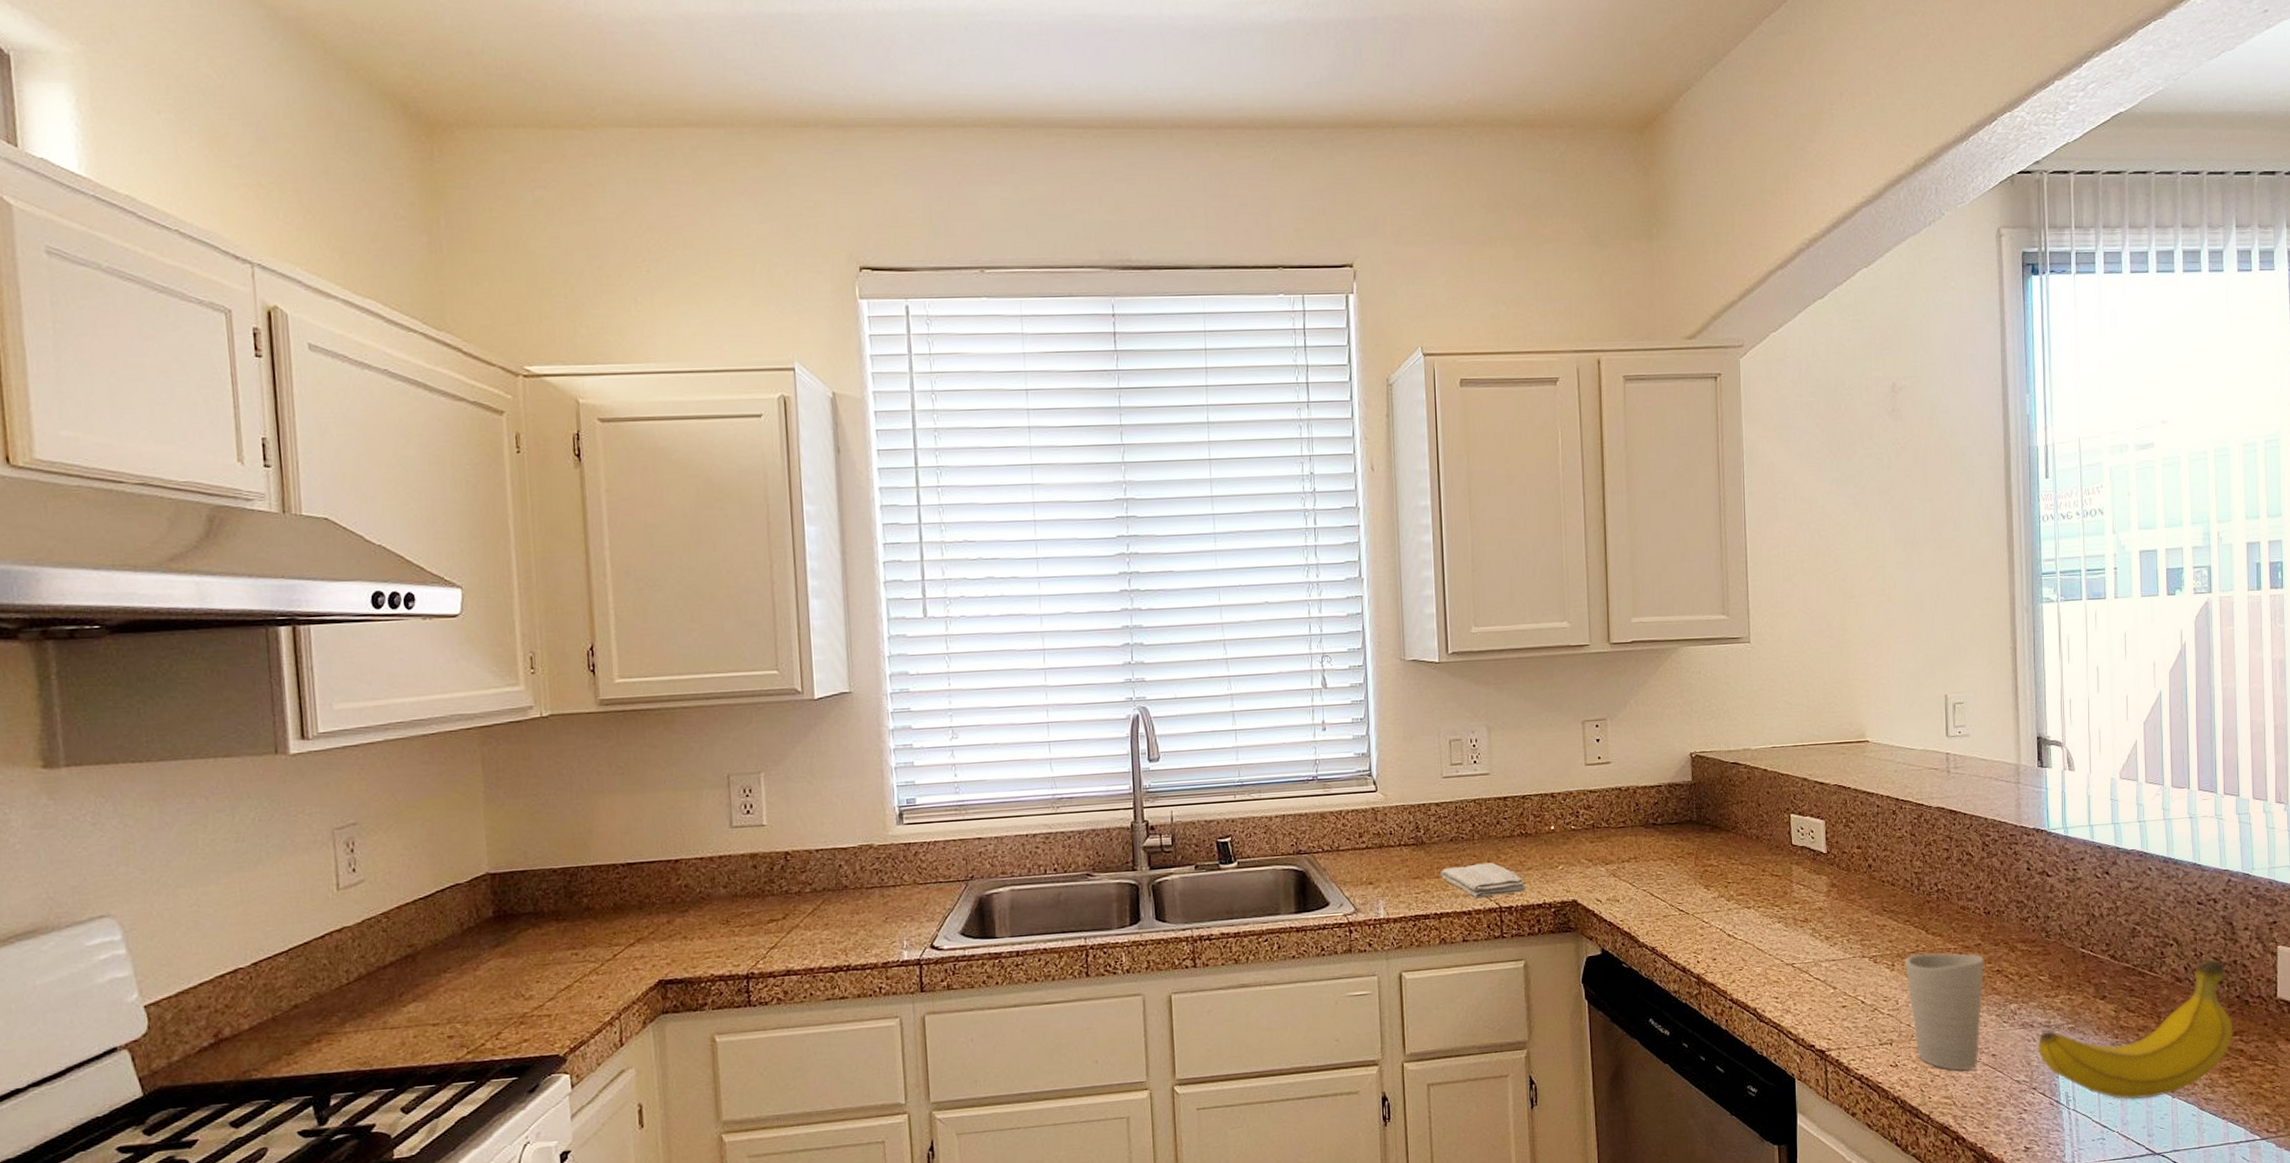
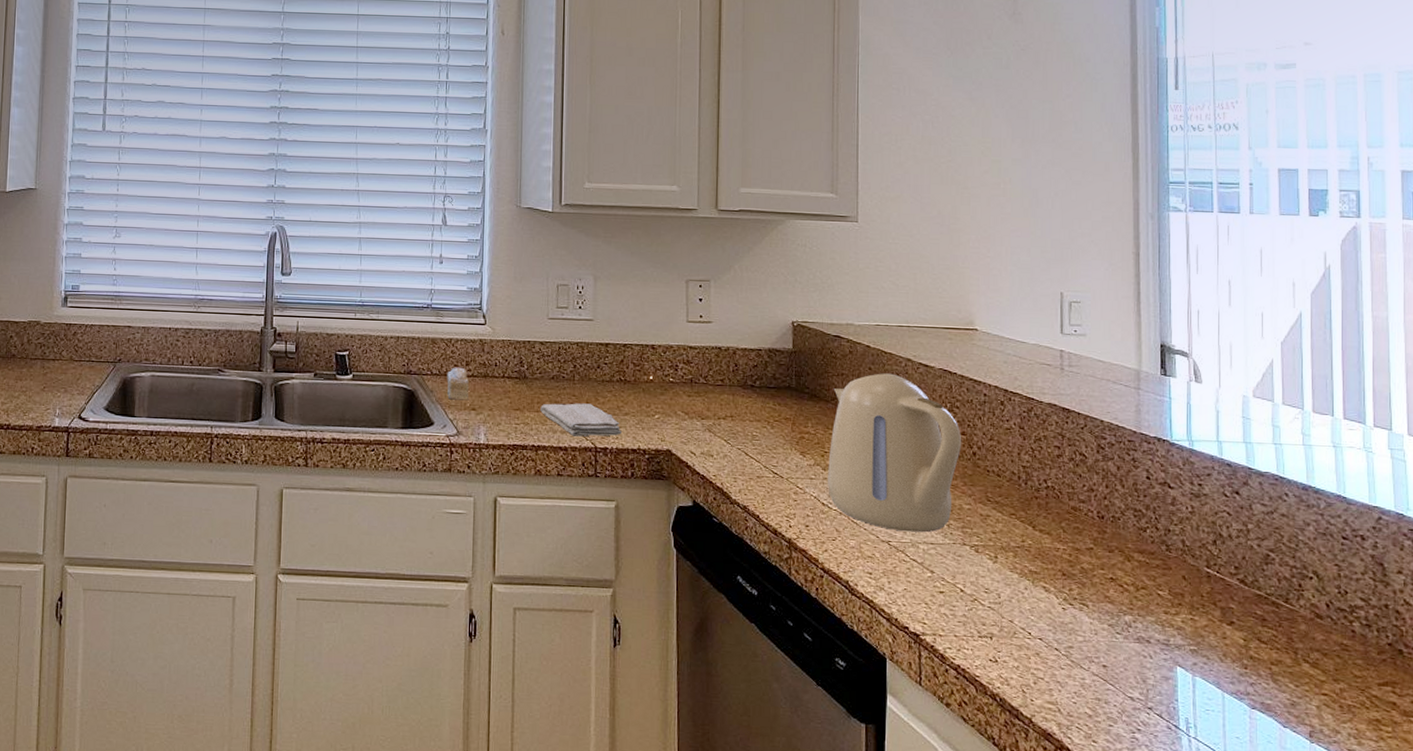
cake slice: none [1339,840,1364,876] -> present [447,367,469,400]
kettle: none [1732,795,1858,952] -> present [828,373,962,533]
cup: present [1905,953,1984,1071] -> none [1009,549,1096,678]
fruit: present [2038,960,2233,1099] -> none [1155,601,1384,739]

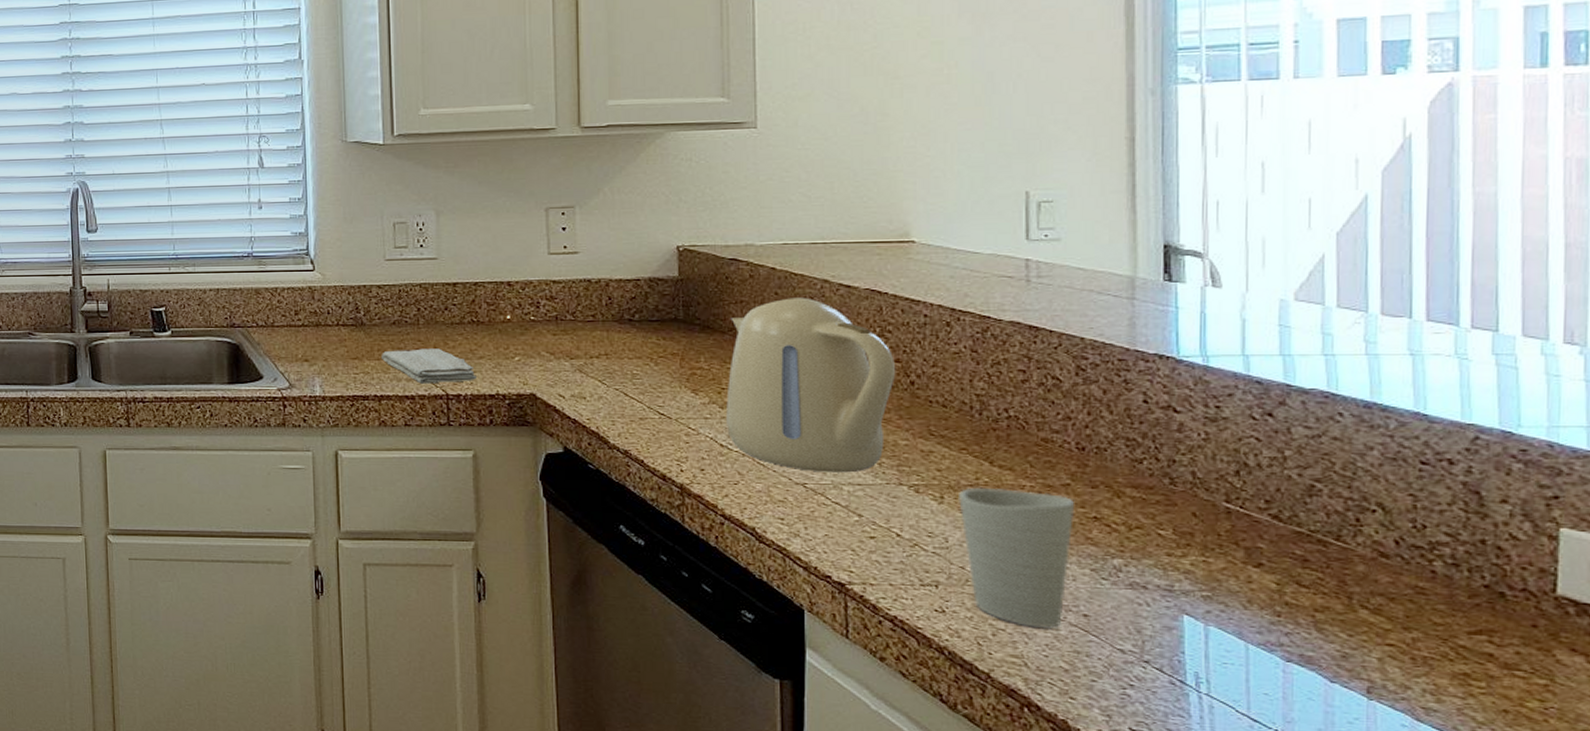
cake slice: present [447,367,469,400] -> none [274,317,300,352]
cup: none [1009,549,1096,678] -> present [959,487,1074,629]

